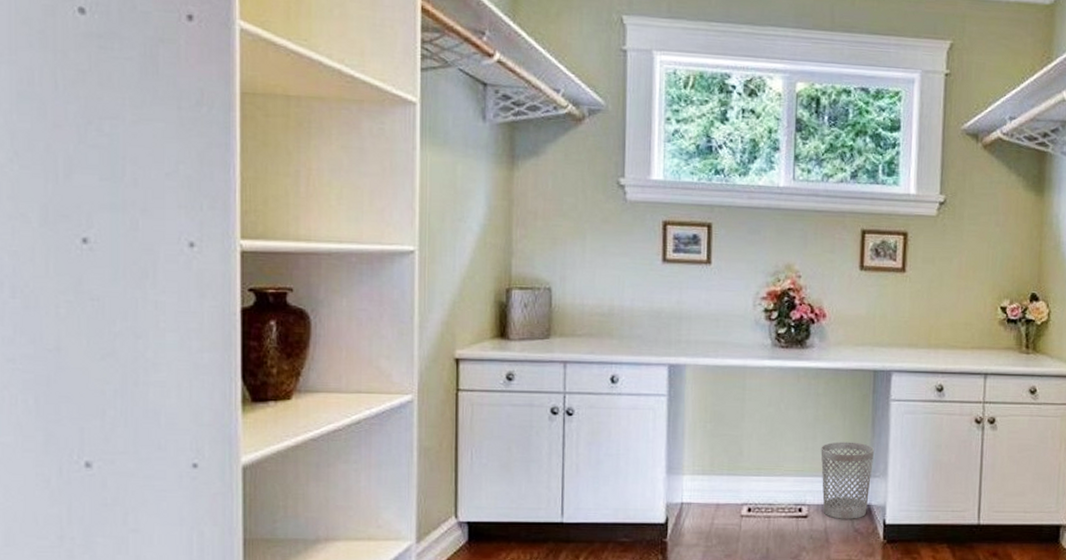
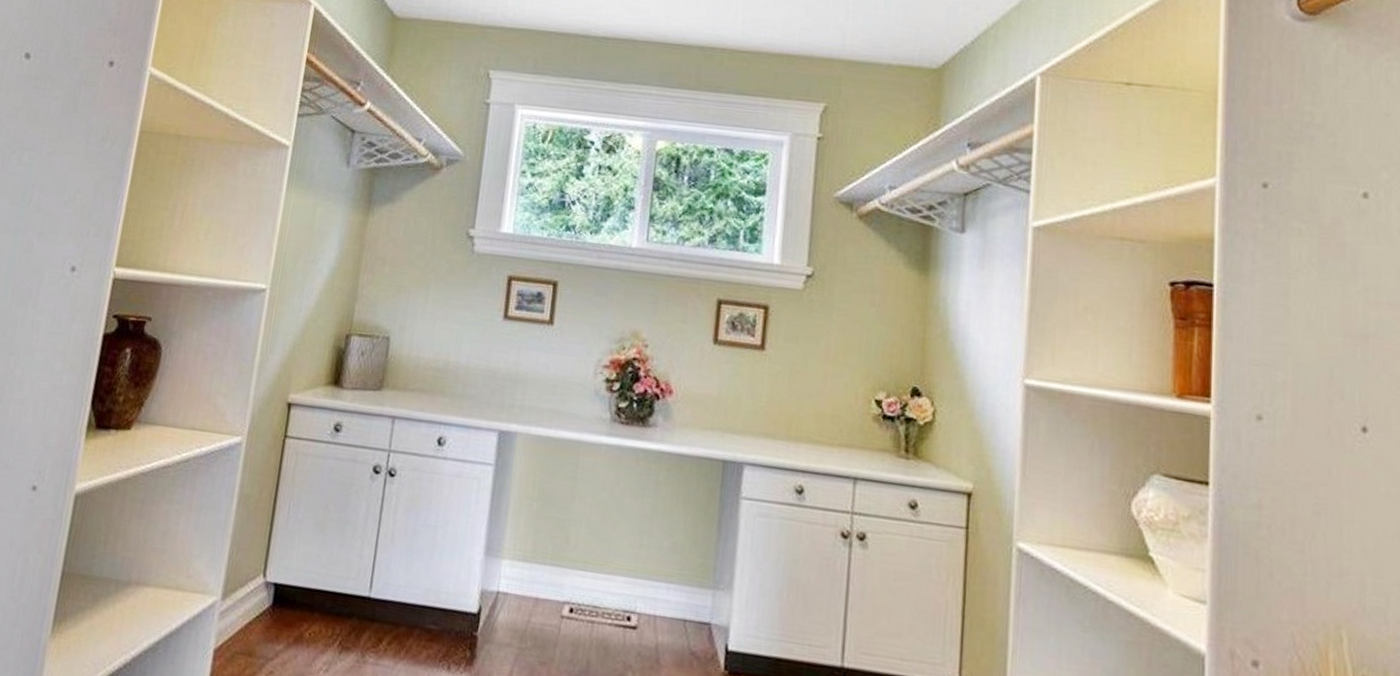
wastebasket: present [820,441,875,519] -> none [655,540,720,639]

